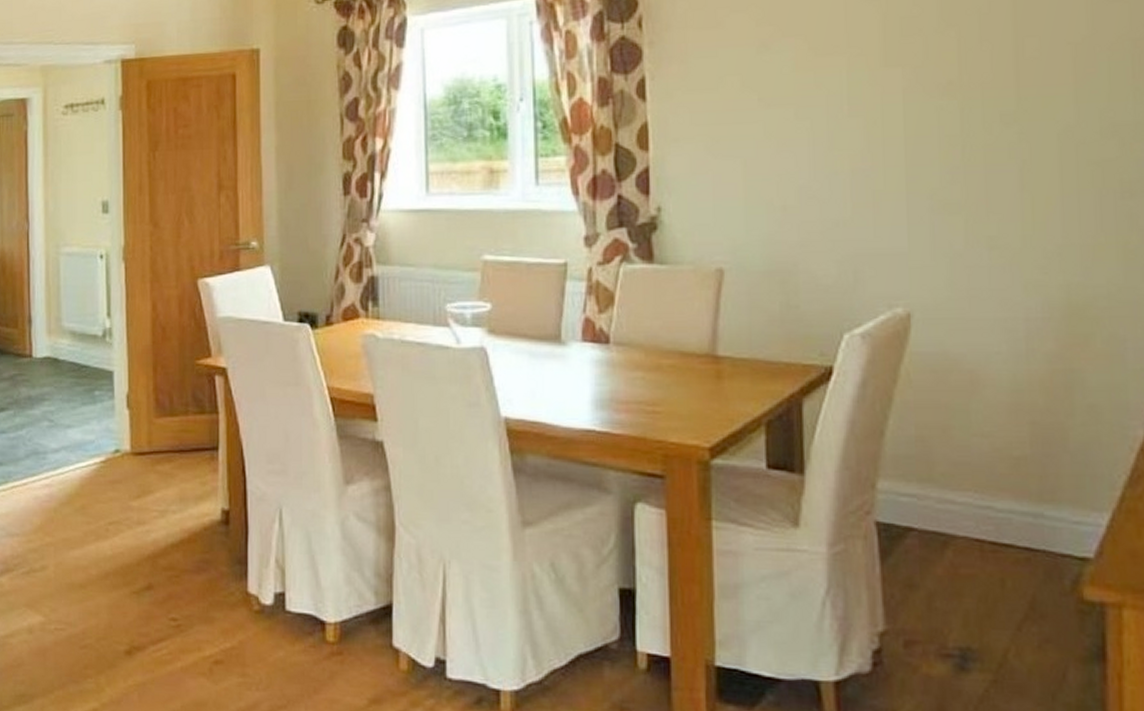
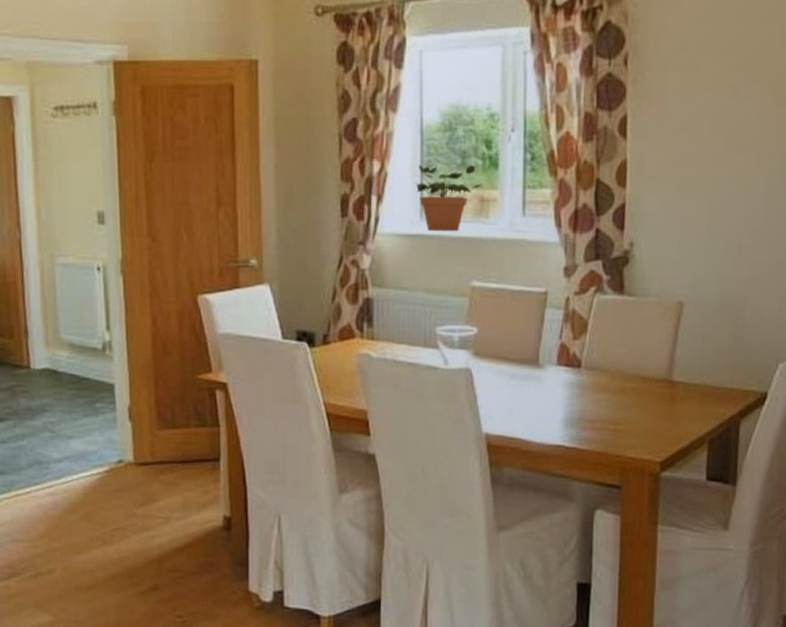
potted plant: none [419,136,491,206] -> present [415,165,483,232]

